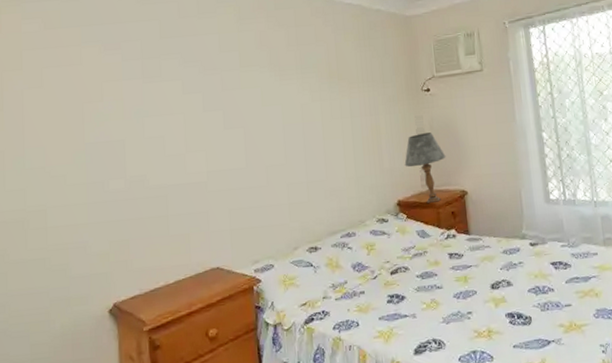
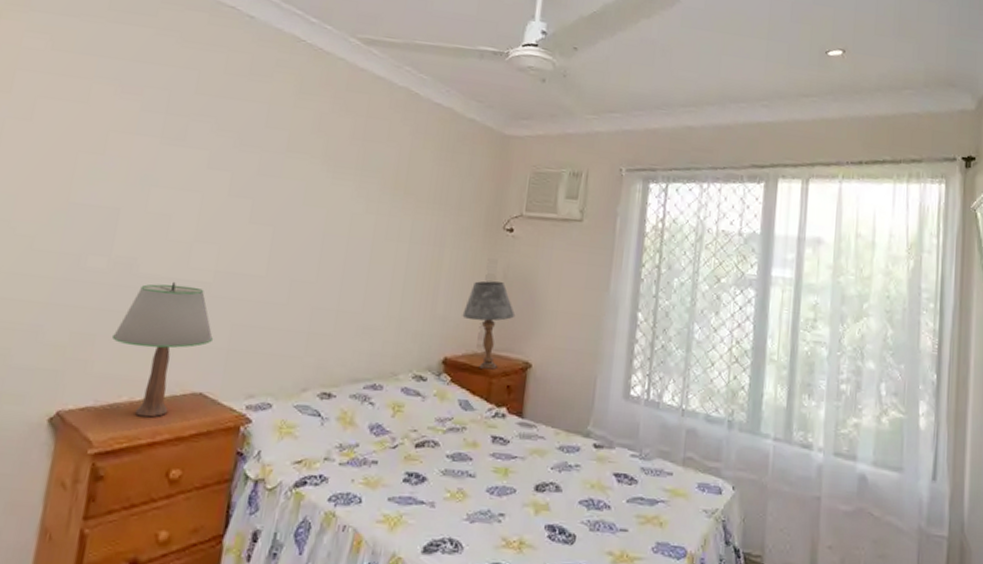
table lamp: none [141,186,218,295] -> present [111,281,214,418]

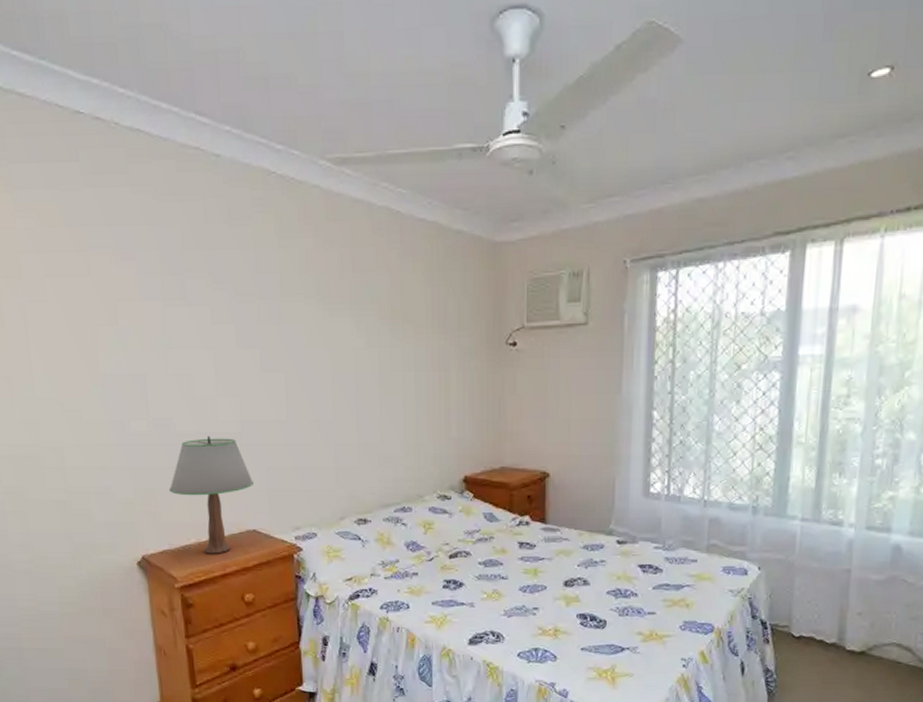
table lamp: present [462,280,516,371] -> none [476,398,528,484]

